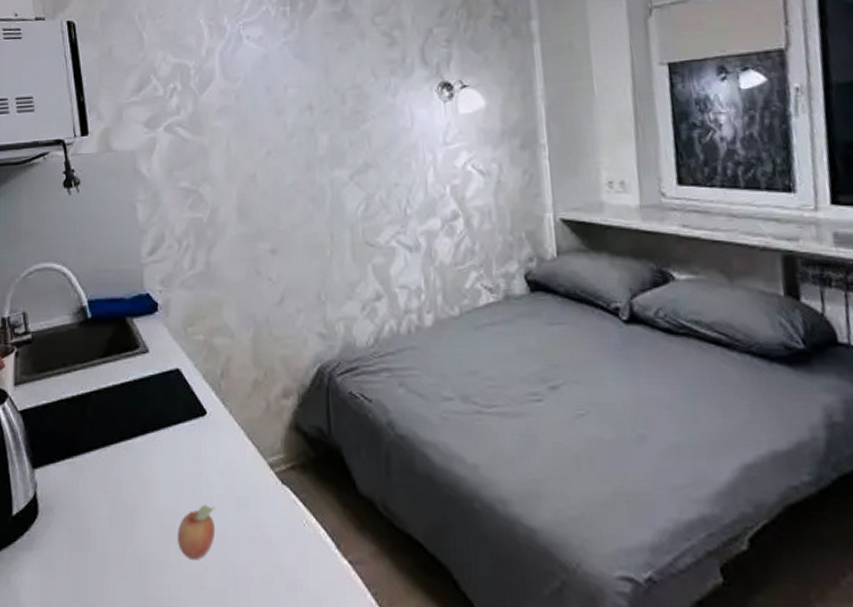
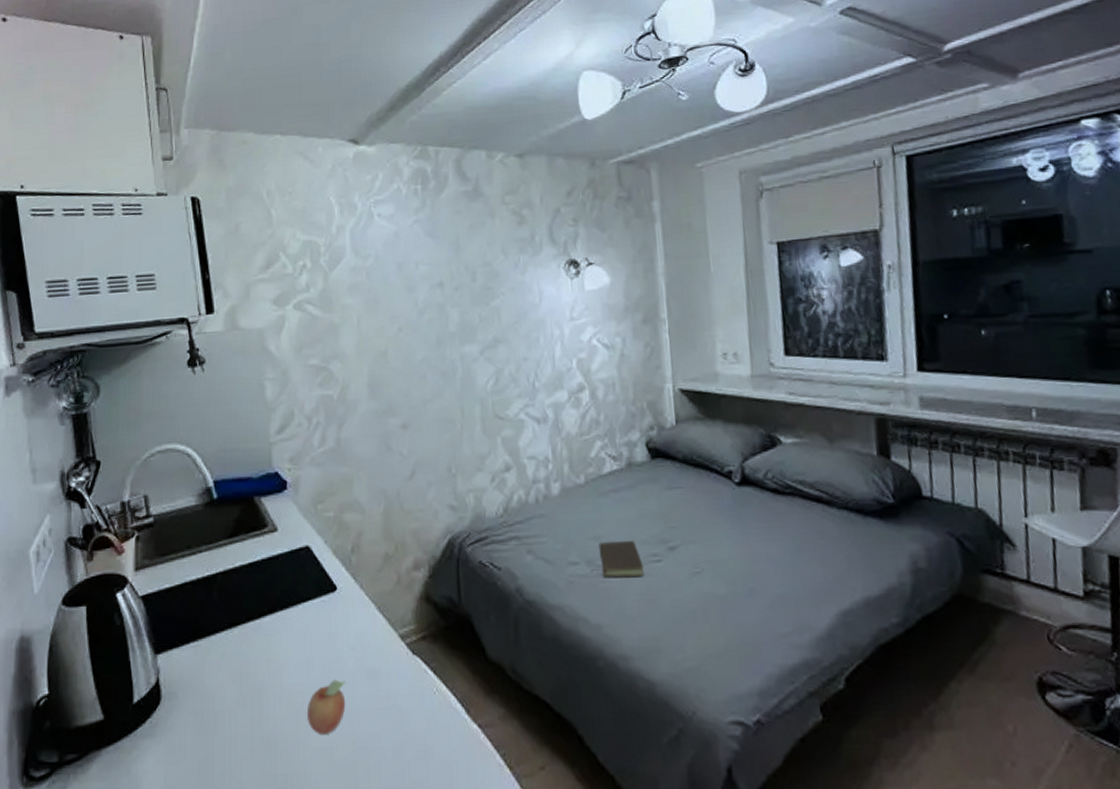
book: none [467,377,523,417] -> present [591,540,644,578]

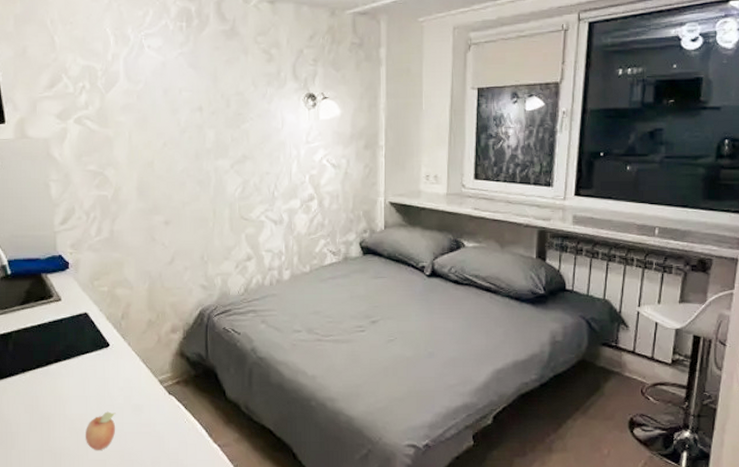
book: present [591,540,644,578] -> none [311,315,351,343]

